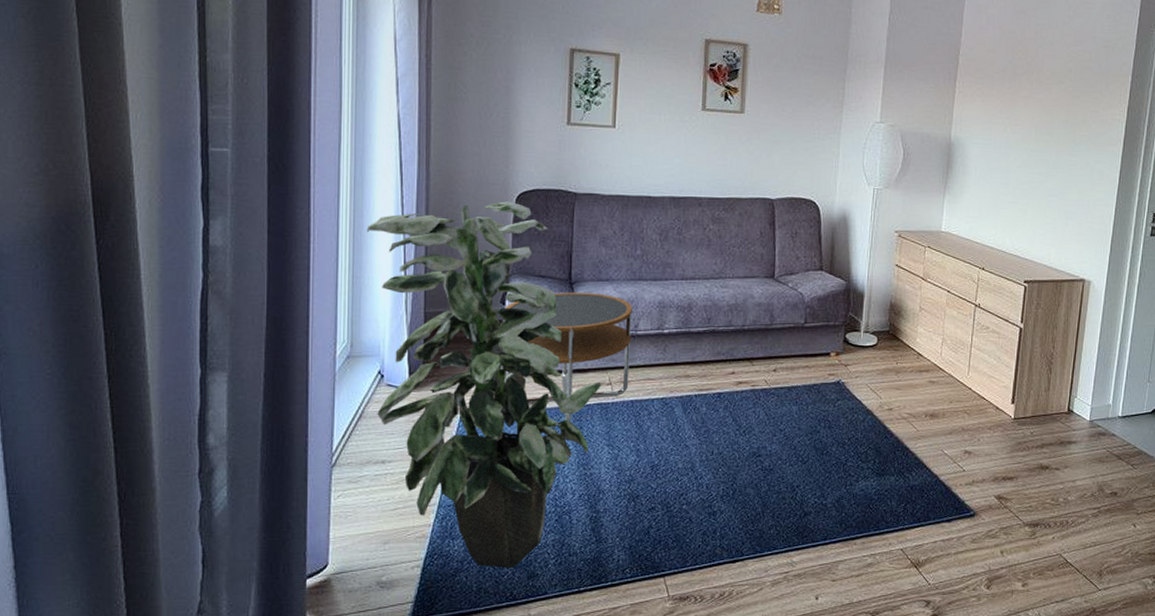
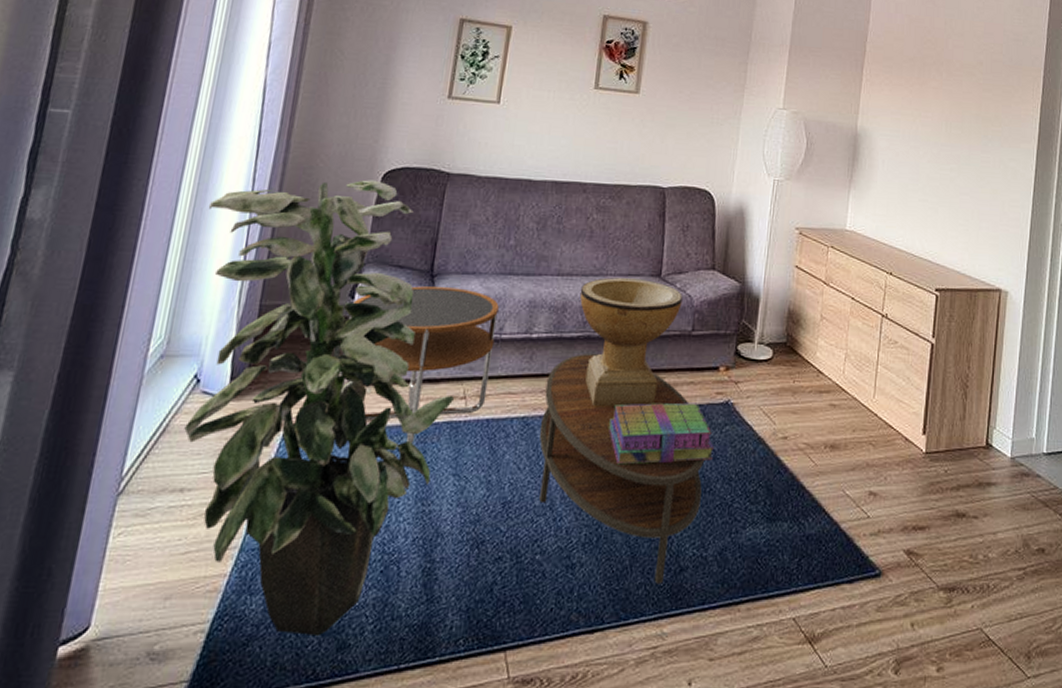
coffee table: none [677,344,822,525] -> present [539,353,705,584]
decorative bowl: none [703,280,795,389] -> present [580,277,683,407]
stack of books: none [736,383,828,434] -> present [608,402,714,465]

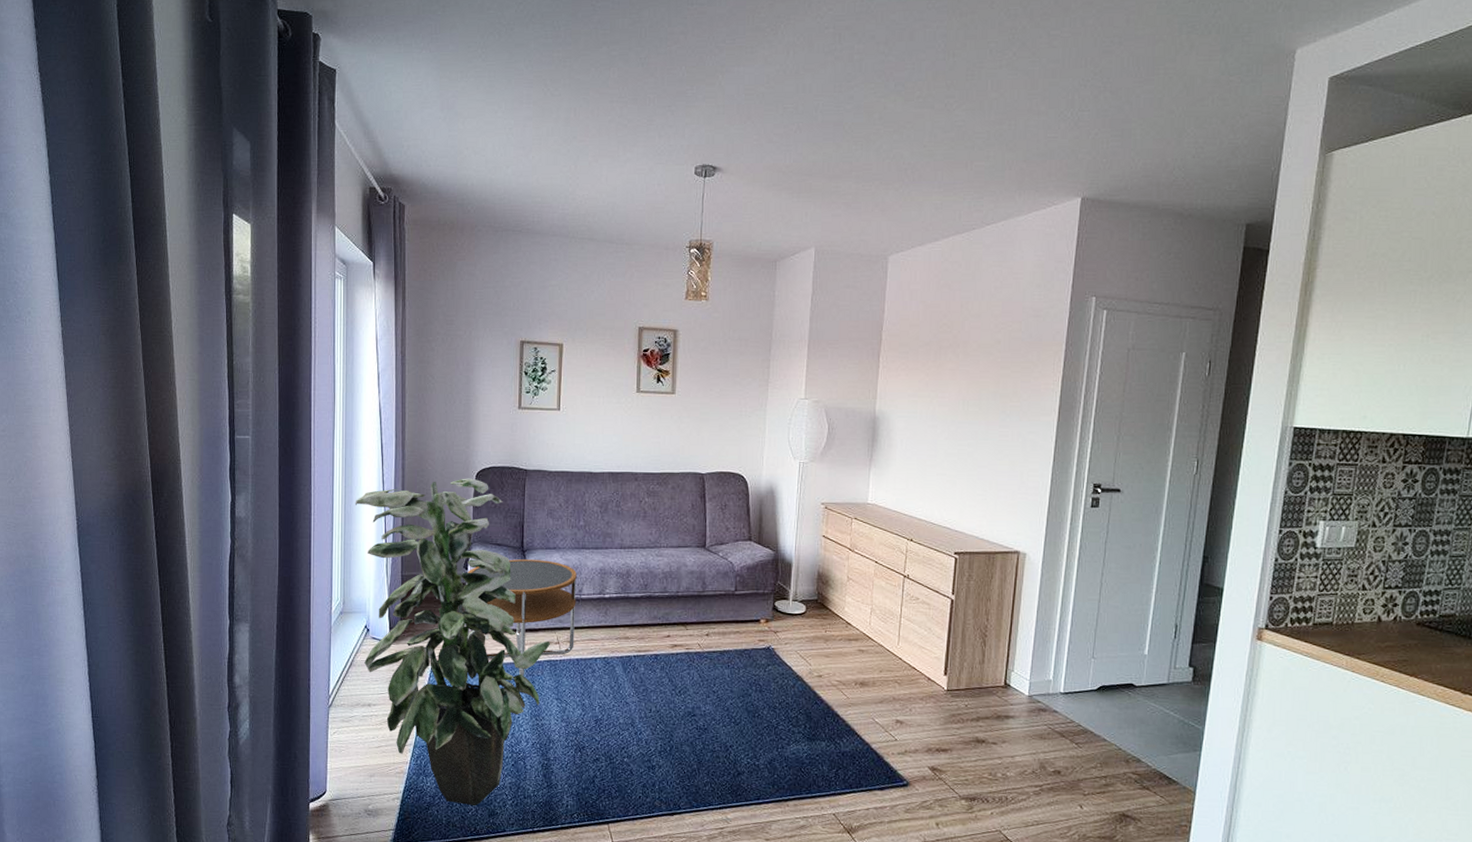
coffee table: present [539,353,705,584] -> none [618,609,753,783]
decorative bowl: present [580,277,683,407] -> none [640,549,725,651]
stack of books: present [608,402,714,465] -> none [671,647,759,695]

